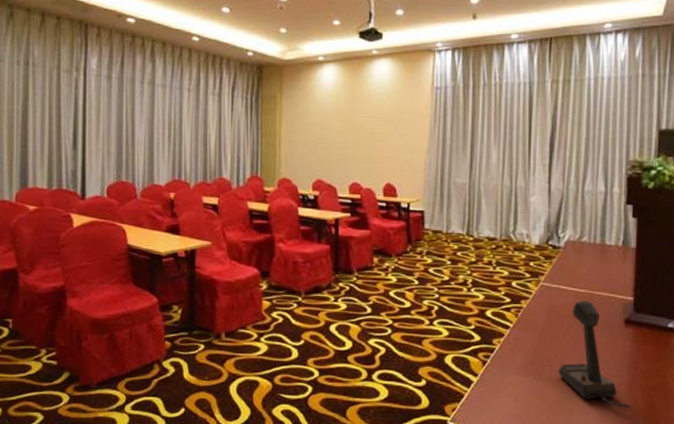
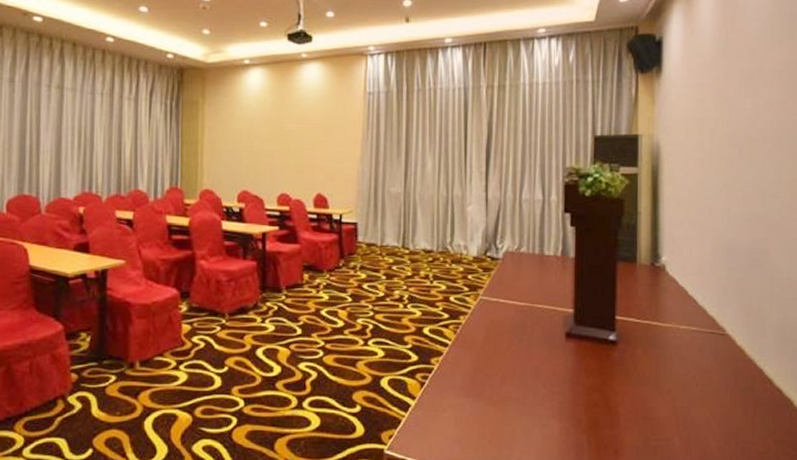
microphone: present [558,301,630,408] -> none [499,314,573,427]

